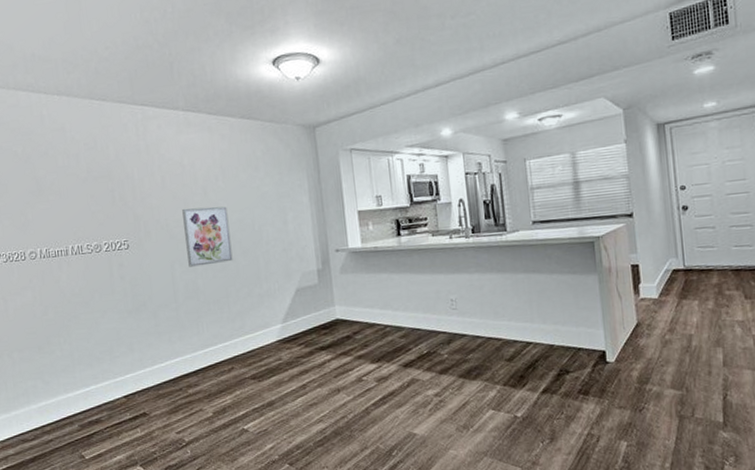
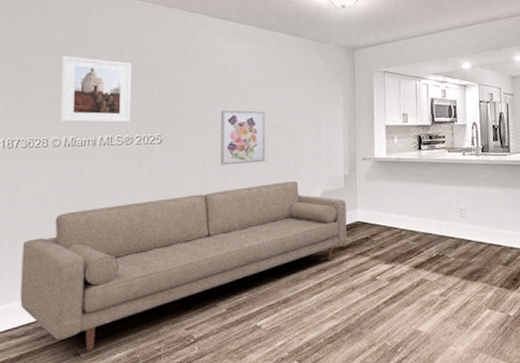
sofa: none [19,279,327,454] -> present [20,181,347,352]
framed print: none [24,165,96,235] -> present [60,56,131,123]

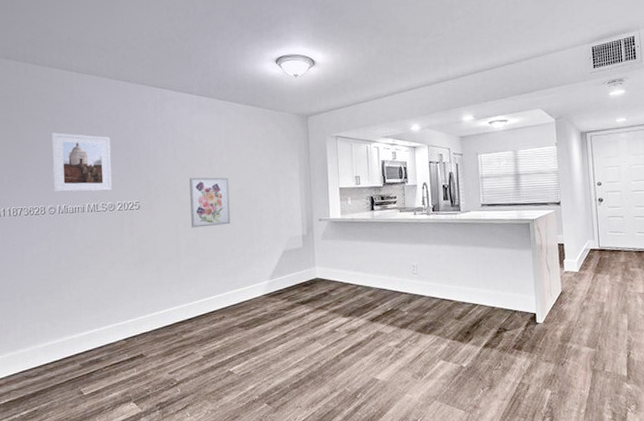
sofa: present [20,181,347,352] -> none [31,242,307,391]

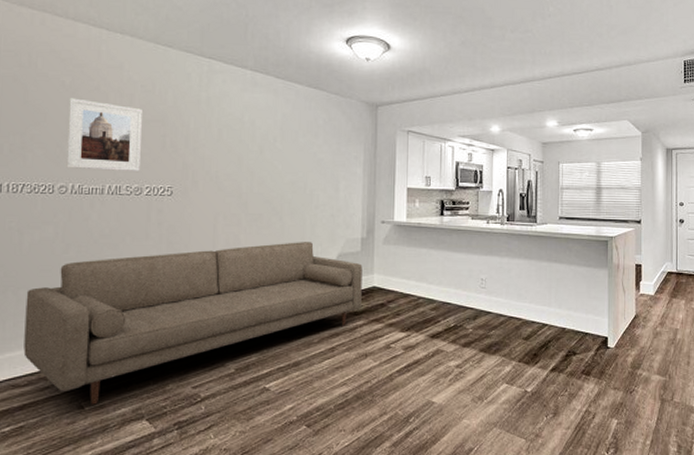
sofa: none [31,242,307,391] -> present [23,242,363,405]
wall art: present [189,177,231,228] -> none [233,163,281,222]

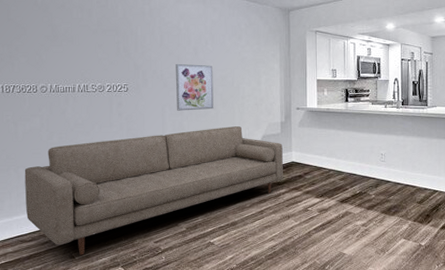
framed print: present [66,98,142,171] -> none [42,15,101,73]
wall art: none [233,163,281,222] -> present [176,63,214,111]

